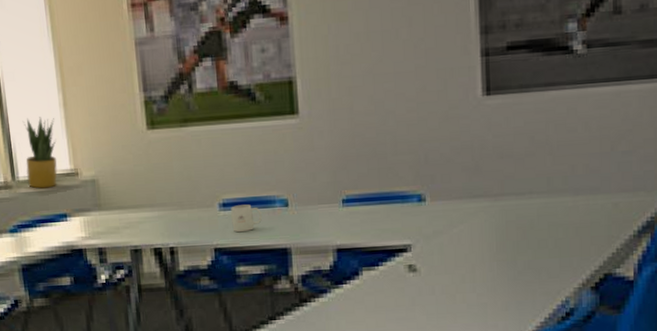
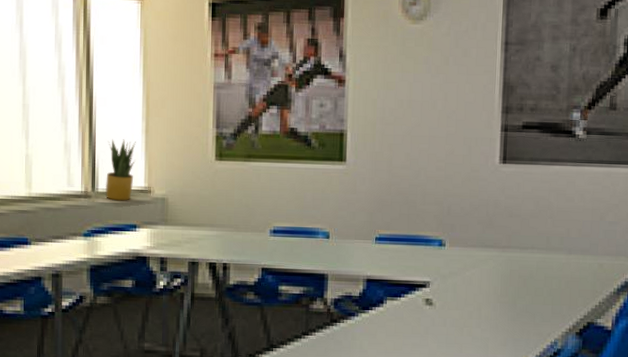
mug: present [231,204,262,233] -> none [279,233,306,257]

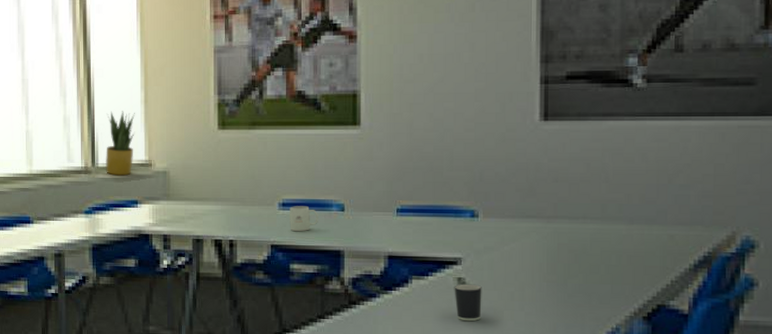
mug: none [279,233,306,257] -> present [290,206,318,232]
mug: none [422,304,446,337] -> present [454,283,482,322]

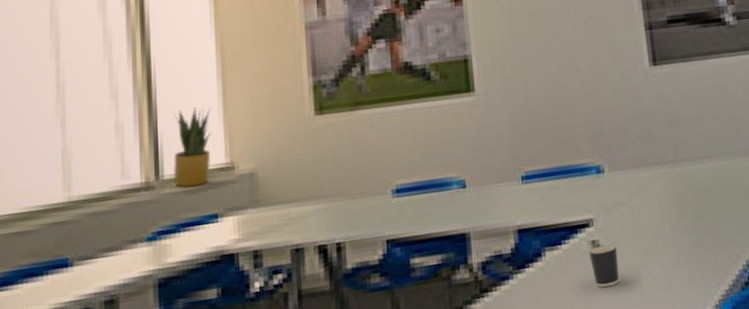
mug: present [290,206,318,232] -> none [405,188,438,220]

